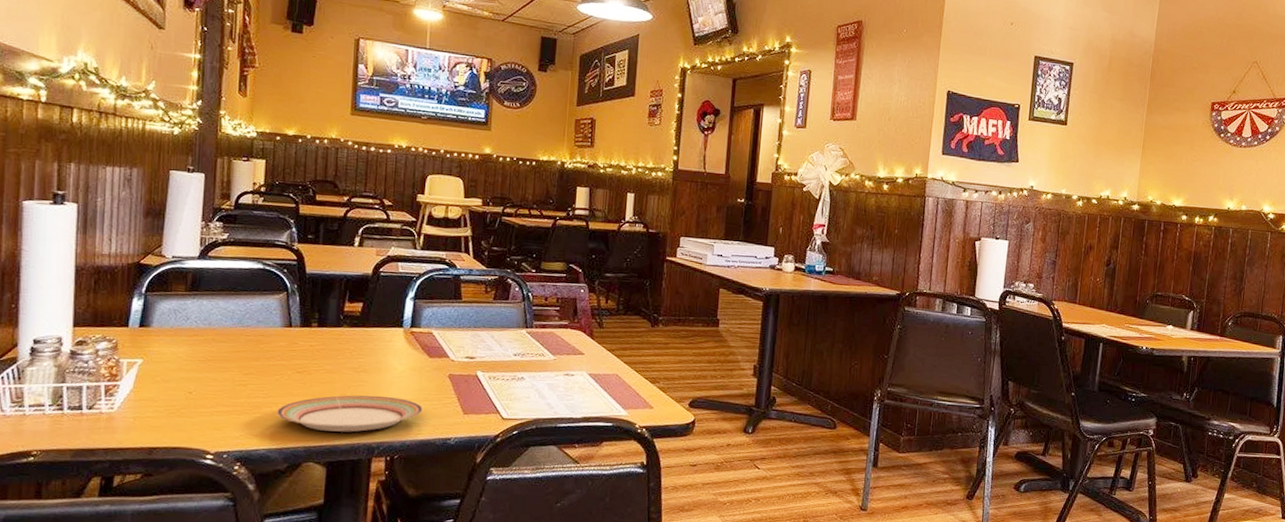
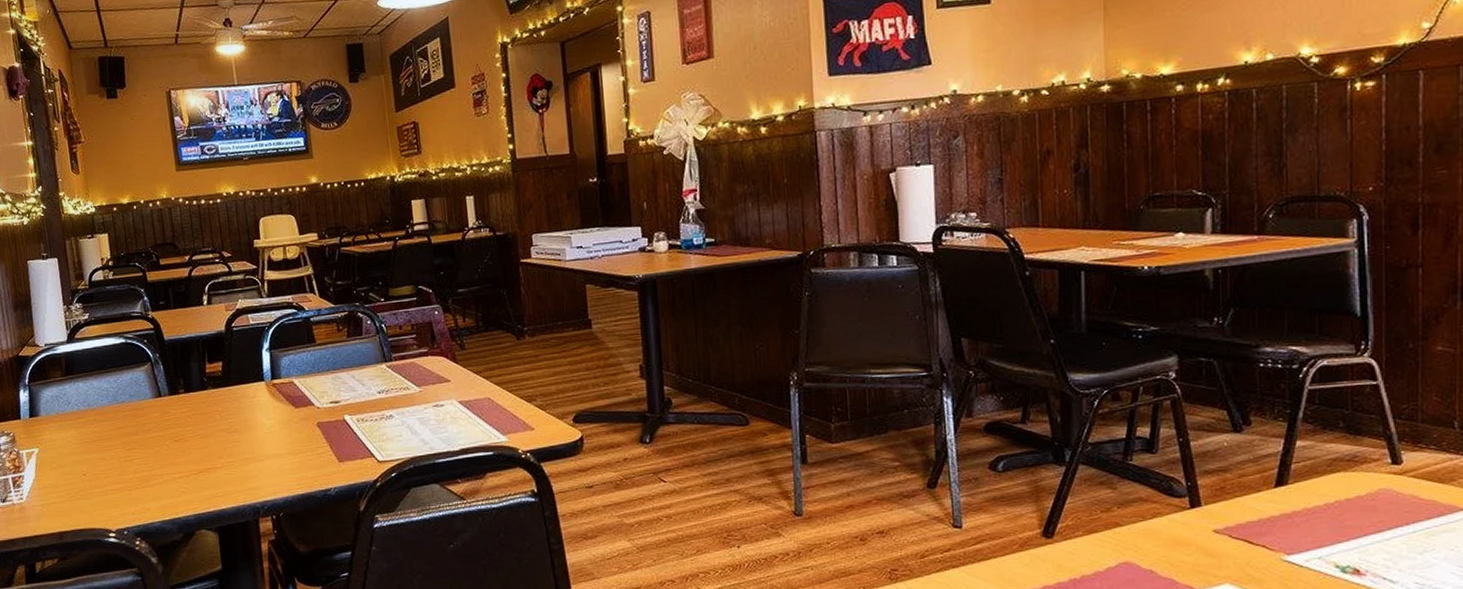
plate: present [276,395,423,432] -> none [162,453,298,497]

